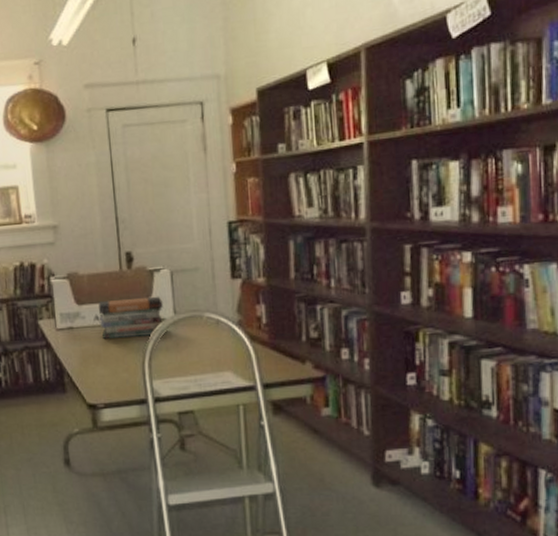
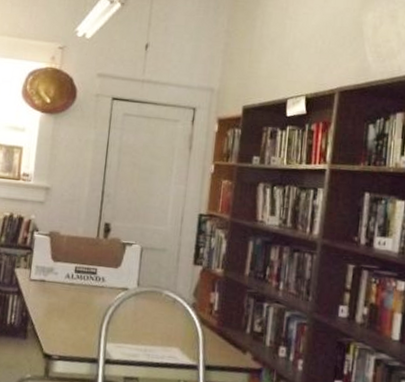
book stack: present [98,296,163,339] -> none [69,262,129,301]

